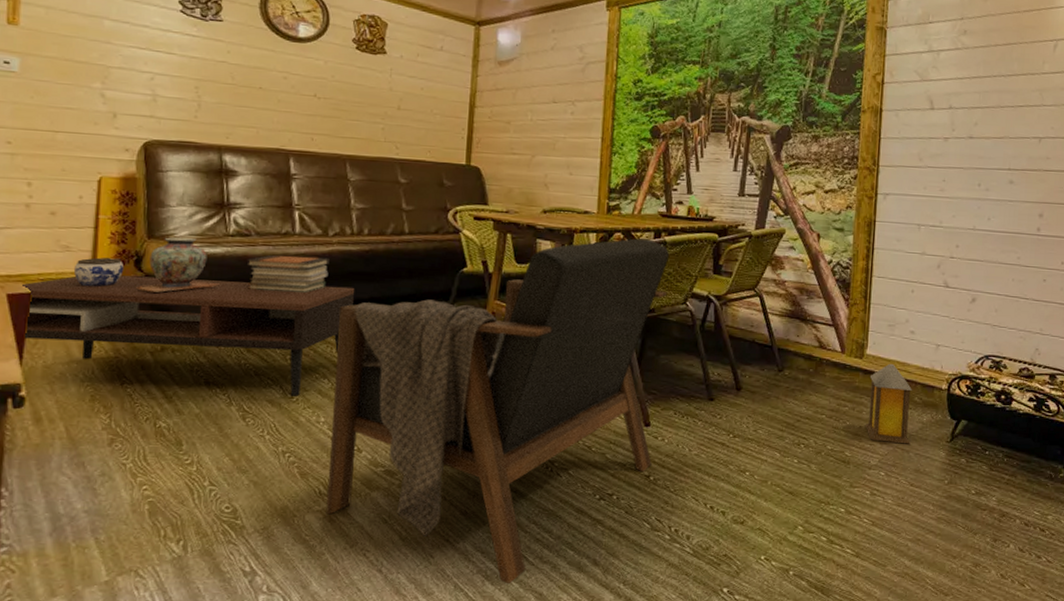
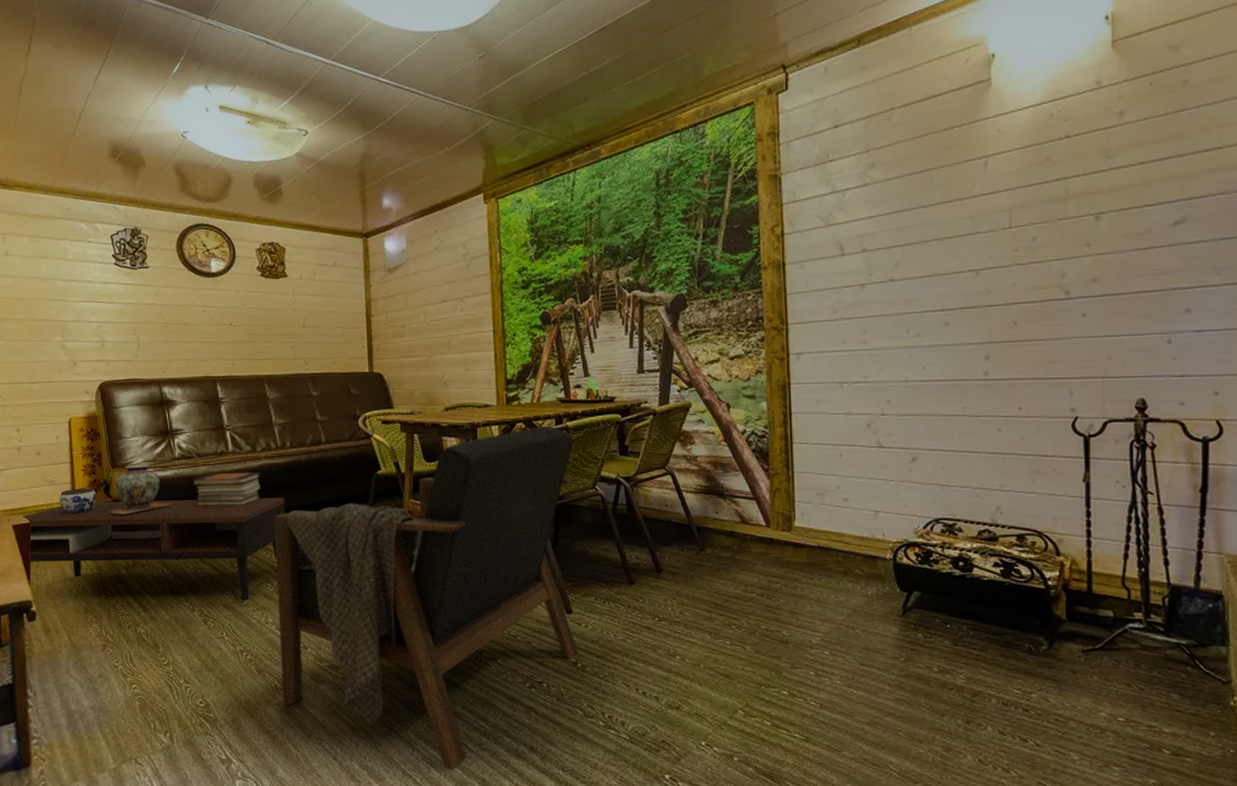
lantern: present [865,363,913,444] -> none [801,534,855,620]

